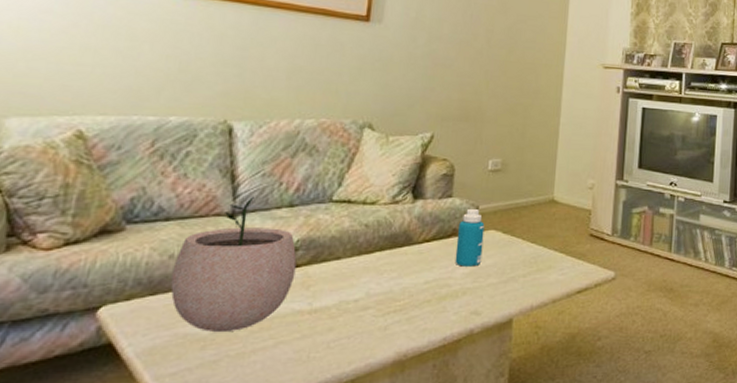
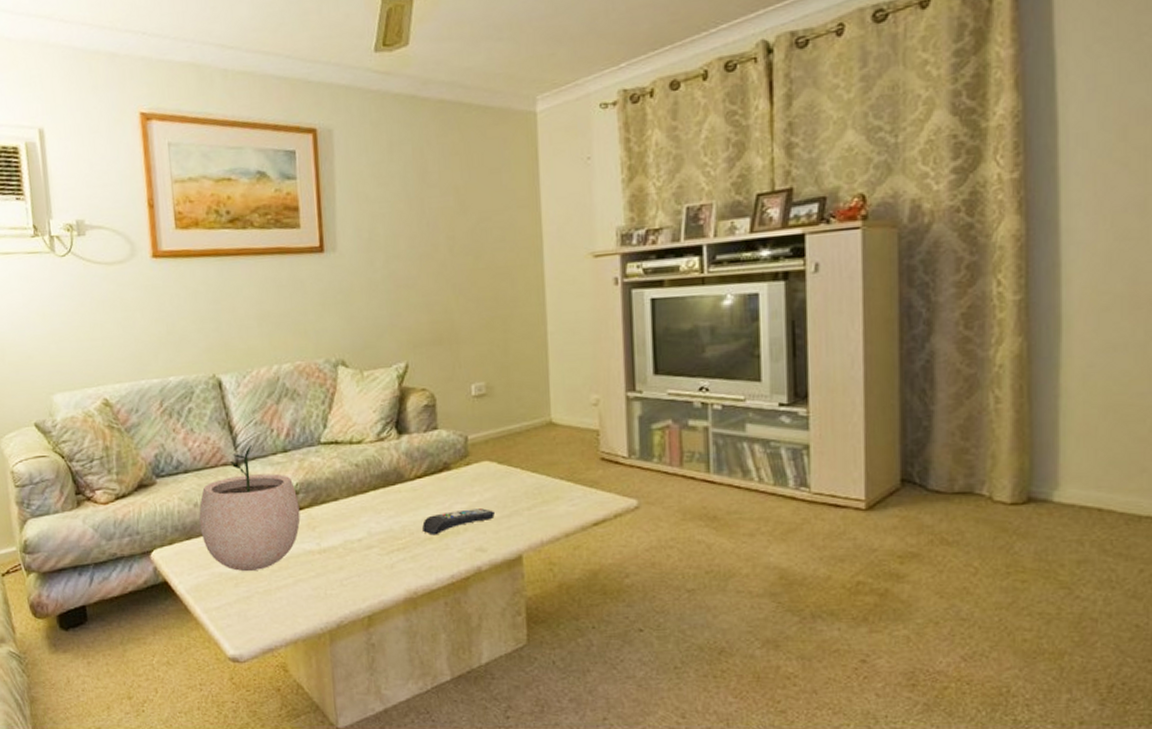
remote control: none [422,274,493,298] -> present [422,508,495,536]
bottle: present [455,208,485,267] -> none [448,439,480,502]

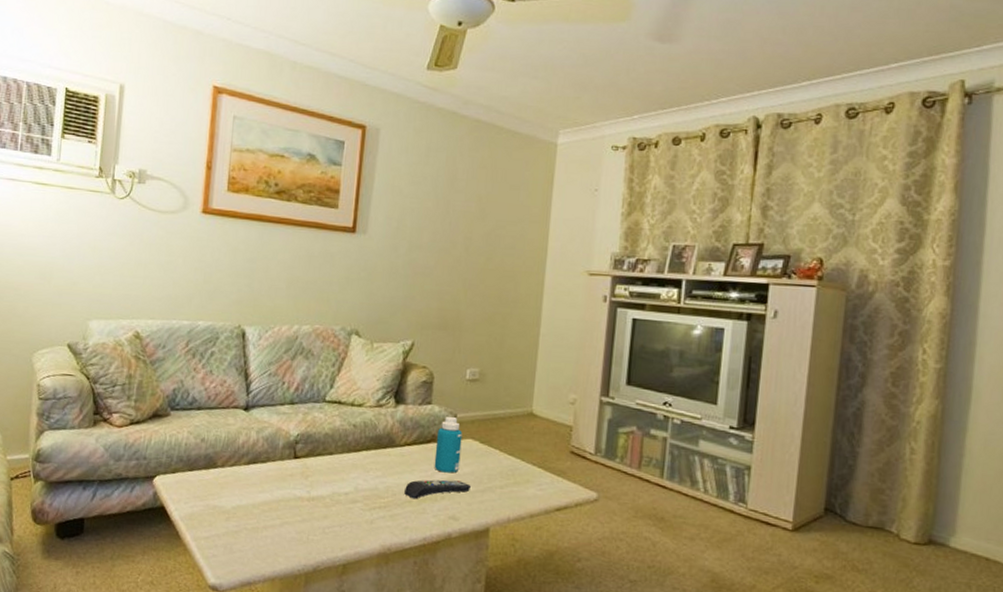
plant pot: present [199,444,301,572] -> none [203,393,297,509]
bottle: none [448,439,480,502] -> present [434,416,463,473]

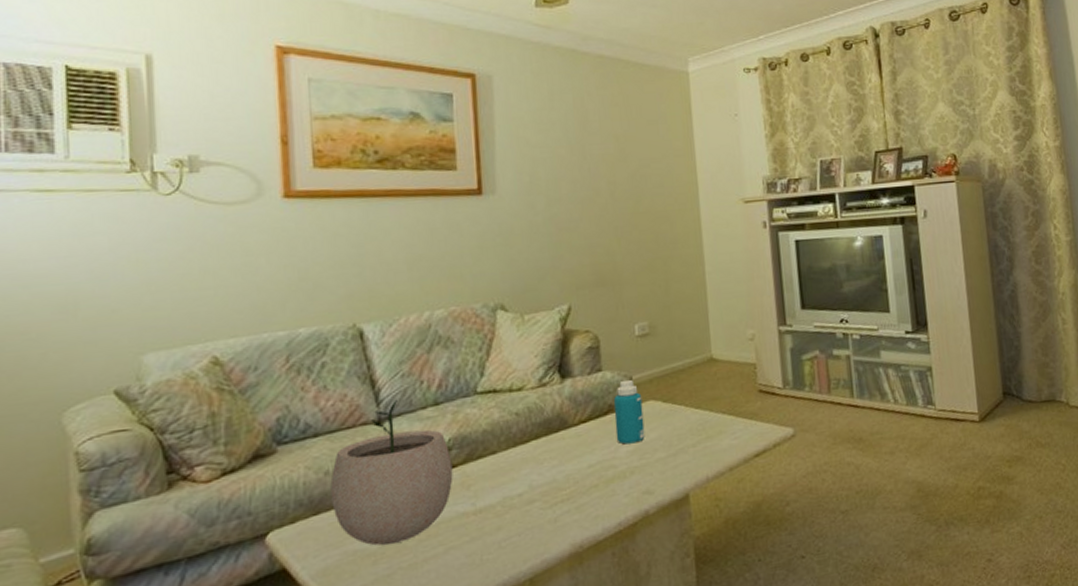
plant pot: none [203,393,297,509] -> present [330,399,453,546]
remote control: present [404,479,471,500] -> none [587,449,661,482]

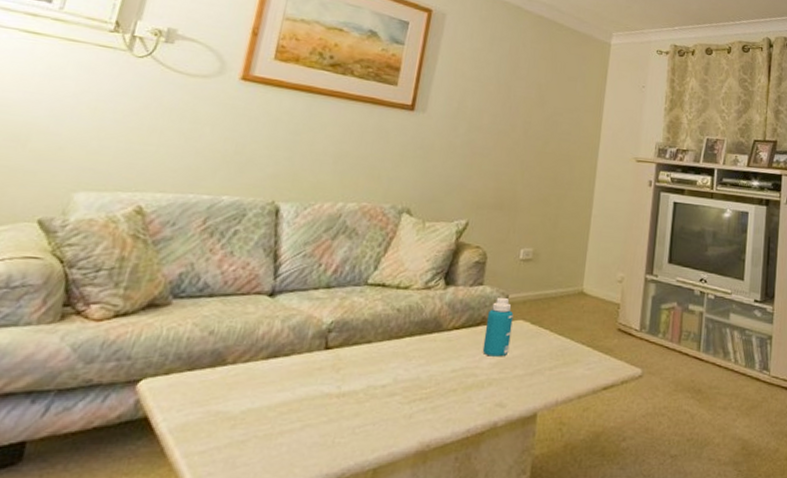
plant pot: present [330,399,453,546] -> none [208,276,330,413]

